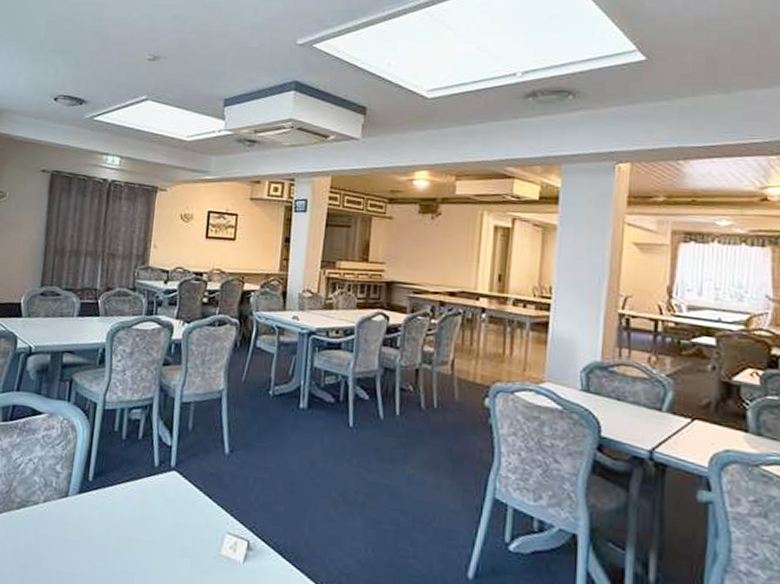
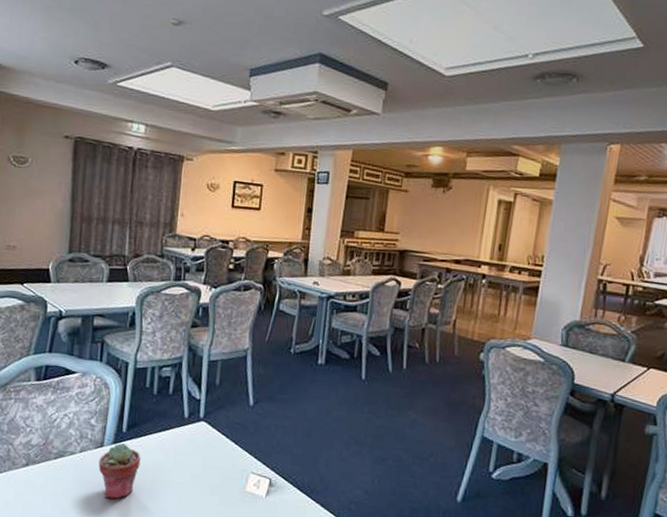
potted succulent: none [62,493,107,559] -> present [98,443,141,500]

